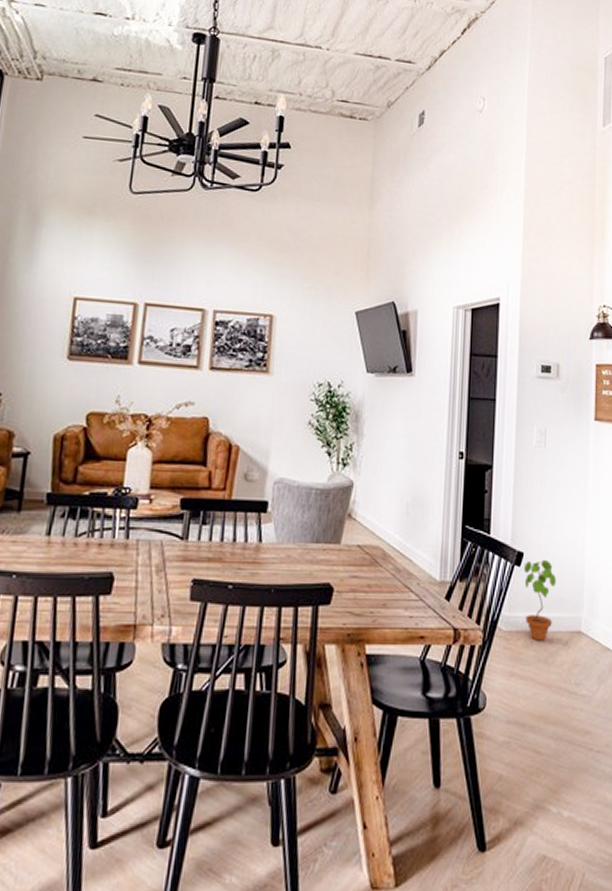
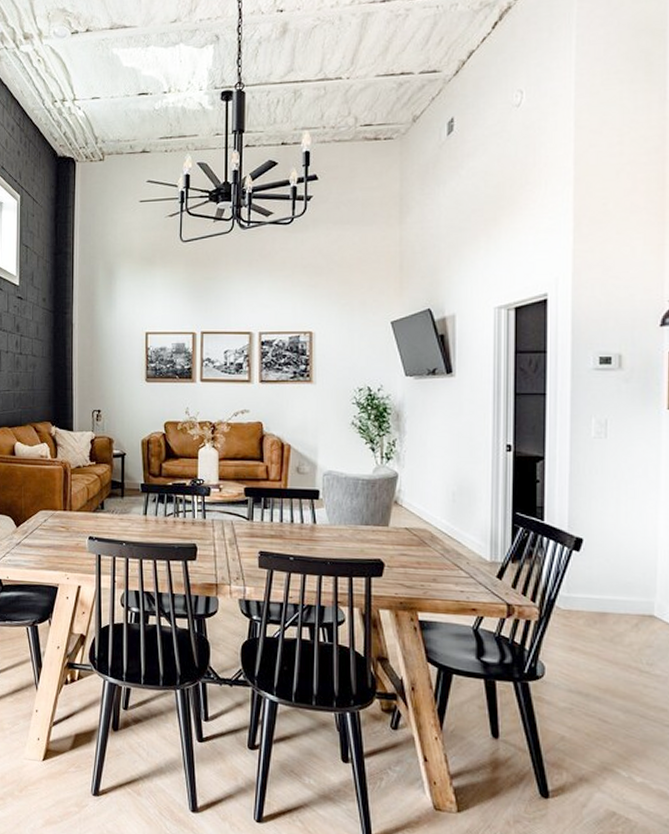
potted plant: present [523,559,557,641] -> none [583,545,624,622]

